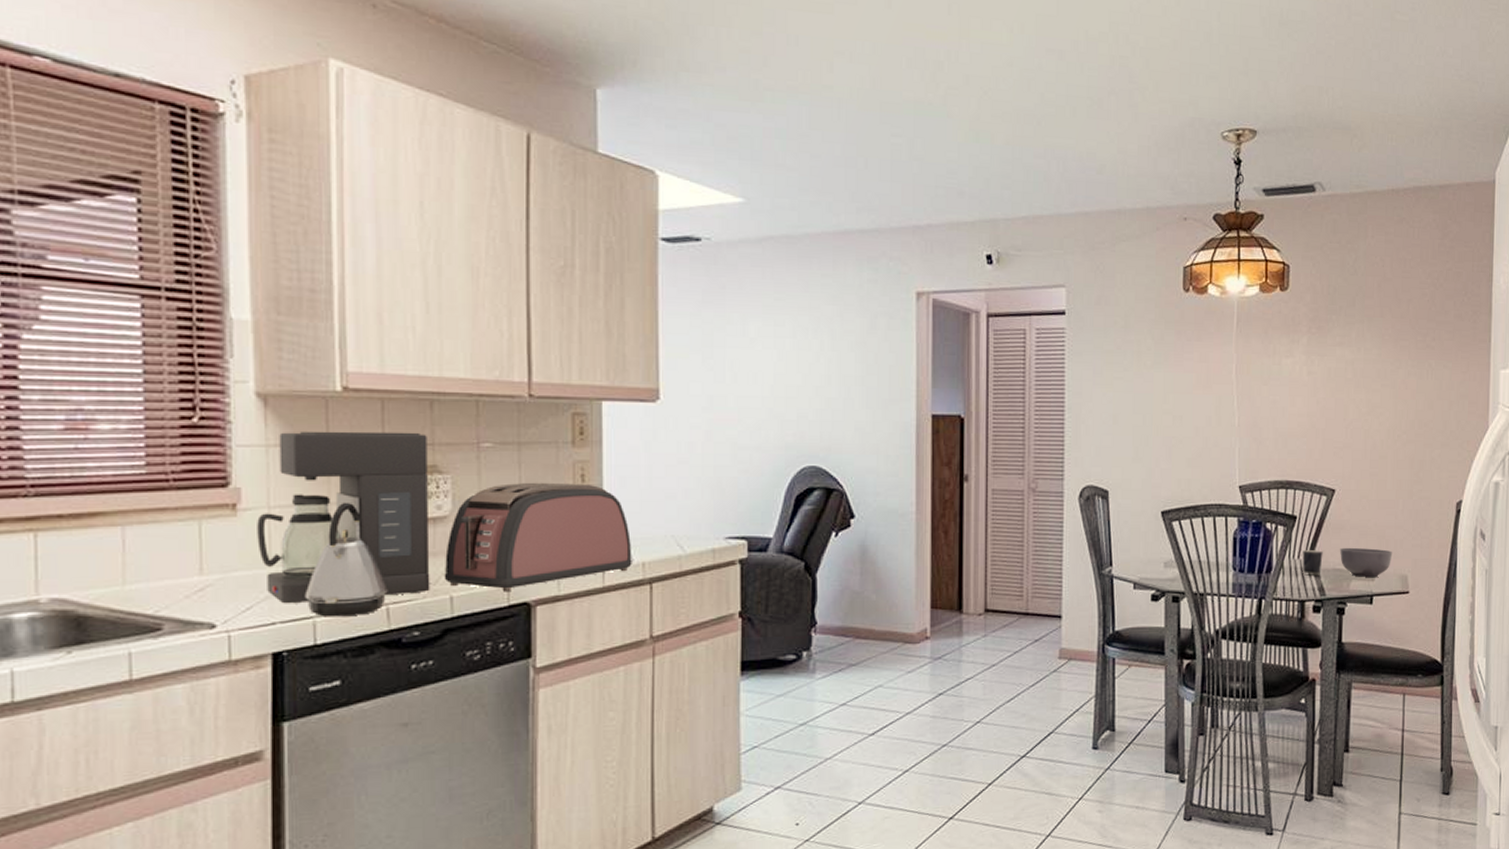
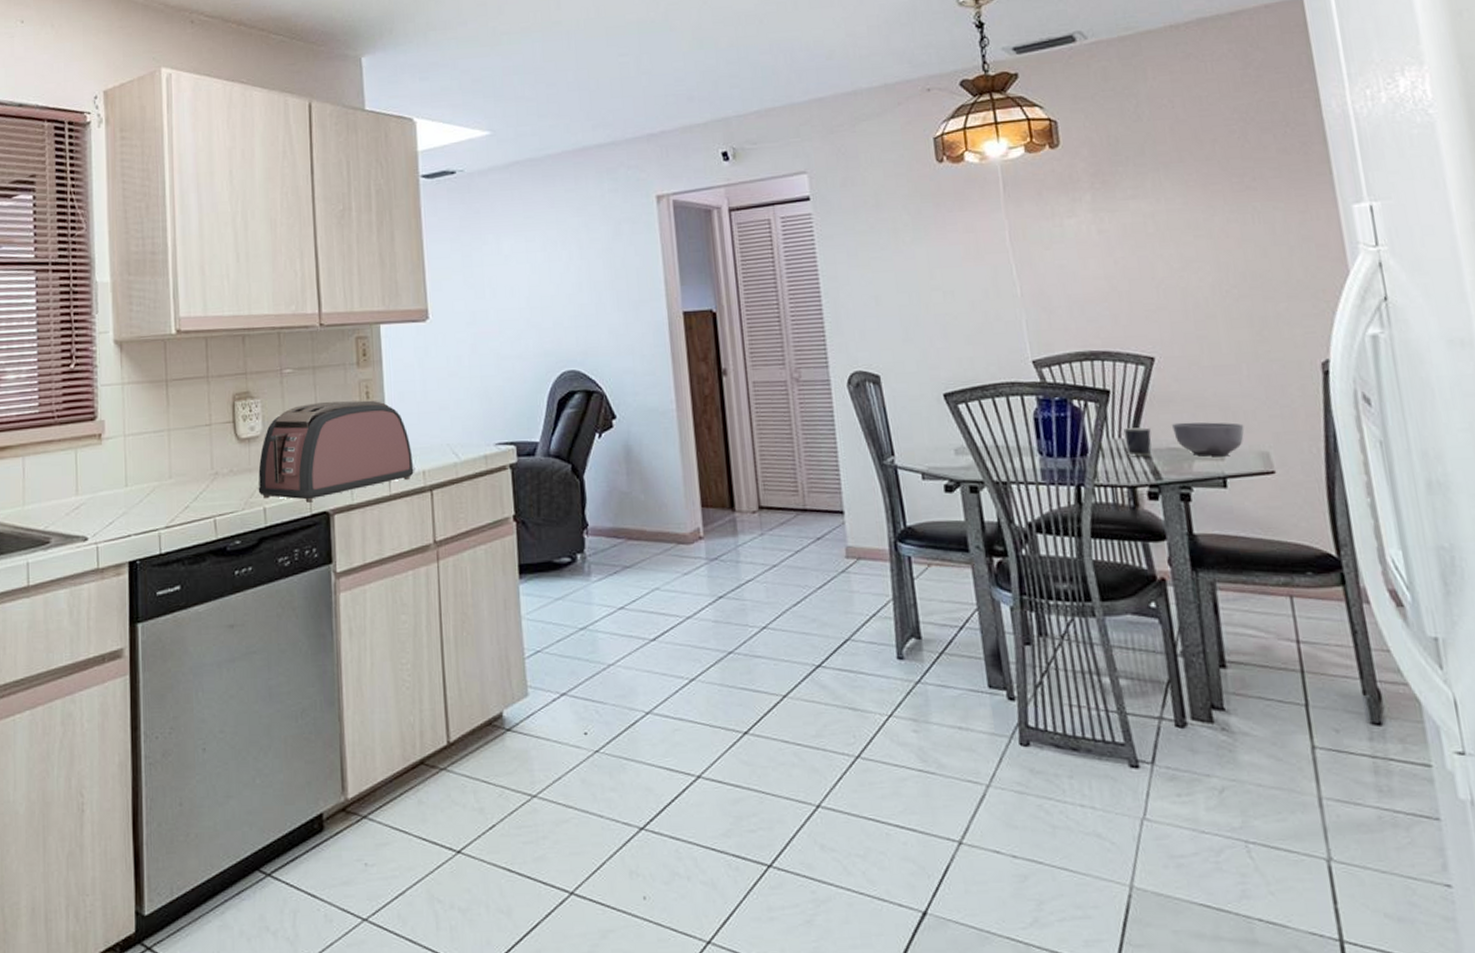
coffee maker: present [257,431,430,604] -> none [116,364,248,519]
kettle: present [304,502,388,617] -> none [152,427,215,529]

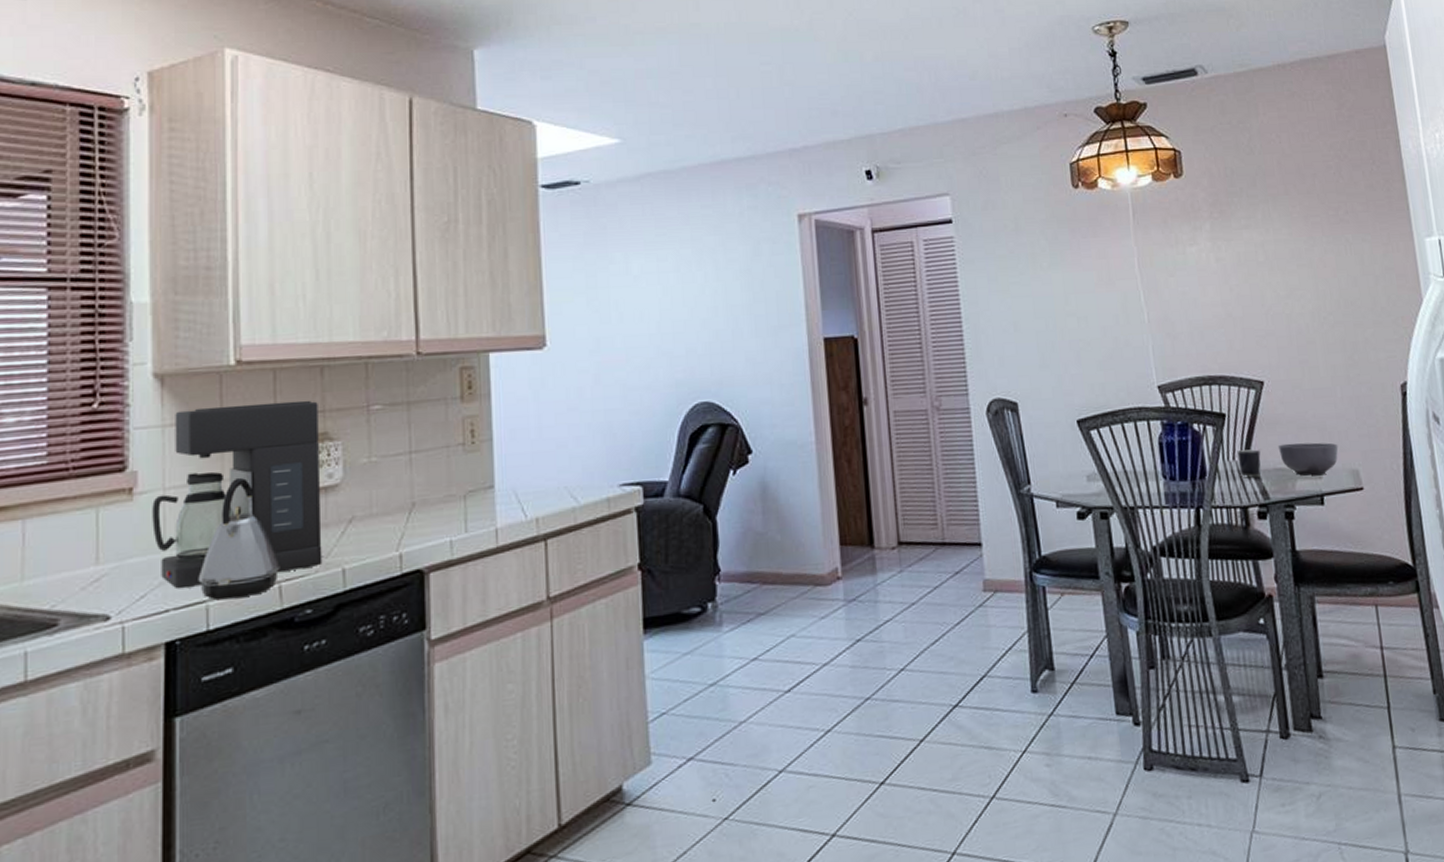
coffee maker: none [116,364,248,519] -> present [152,400,323,589]
kettle: none [152,427,215,529] -> present [198,477,280,600]
toaster: present [258,400,414,503] -> none [336,439,526,560]

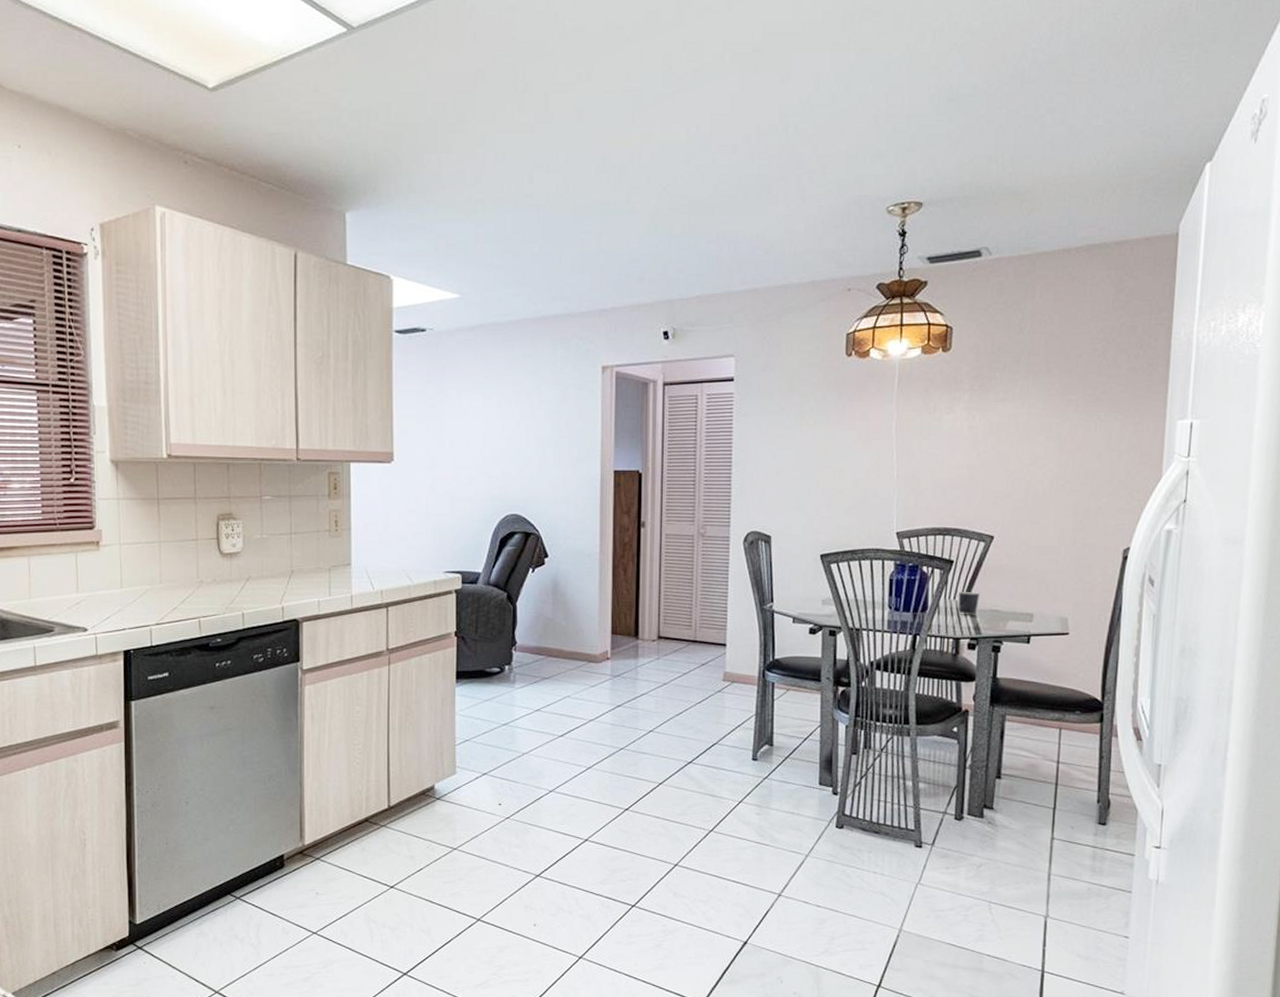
coffee maker: present [152,400,323,589] -> none [112,488,228,615]
kettle: present [198,477,280,600] -> none [144,540,199,626]
bowl: present [1277,442,1339,476] -> none [996,590,1053,618]

